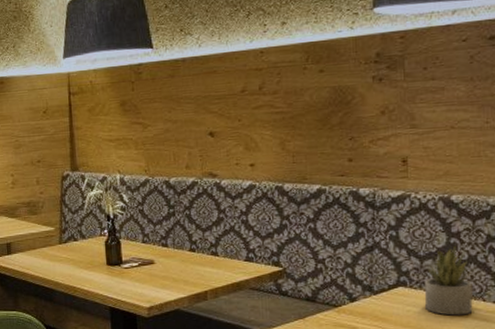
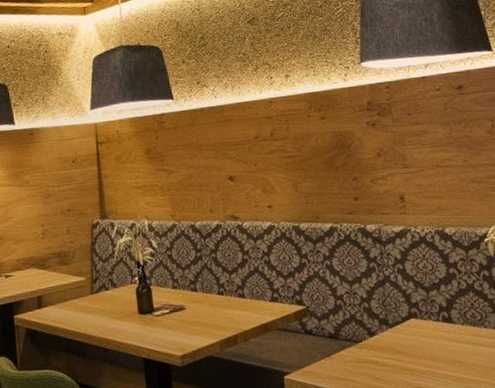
succulent plant: present [424,245,473,316] -> none [432,275,477,344]

